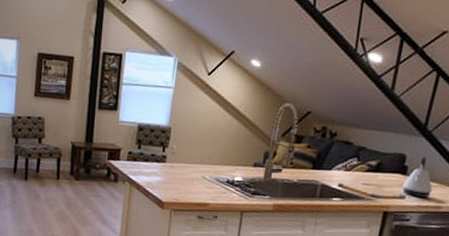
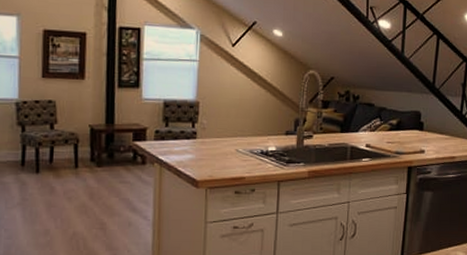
kettle: present [402,156,433,198] -> none [421,112,446,150]

